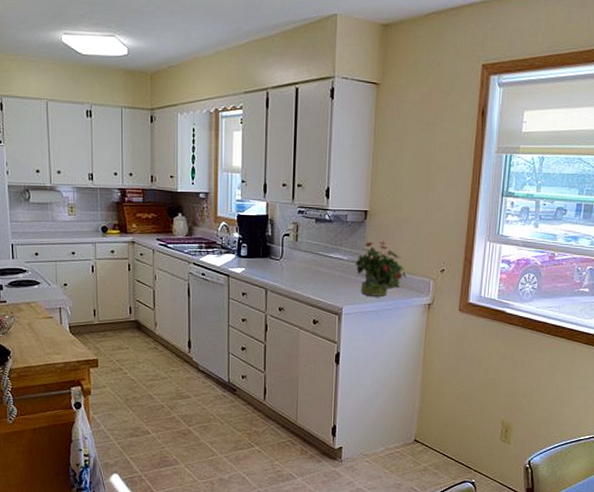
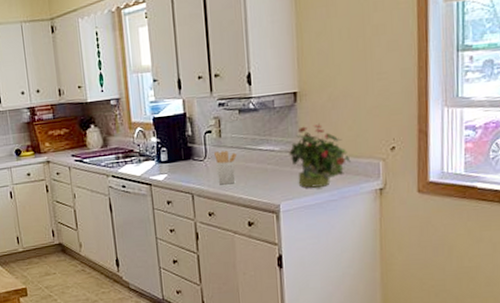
utensil holder: none [290,253,309,284] -> present [214,151,237,185]

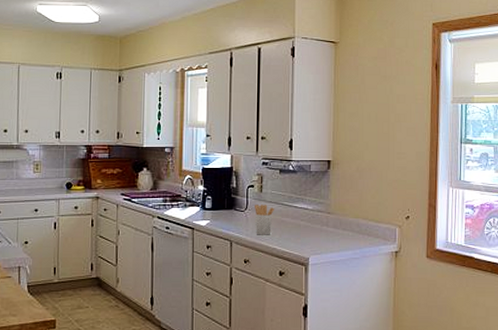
potted plant: present [288,123,351,188] -> none [319,189,372,245]

